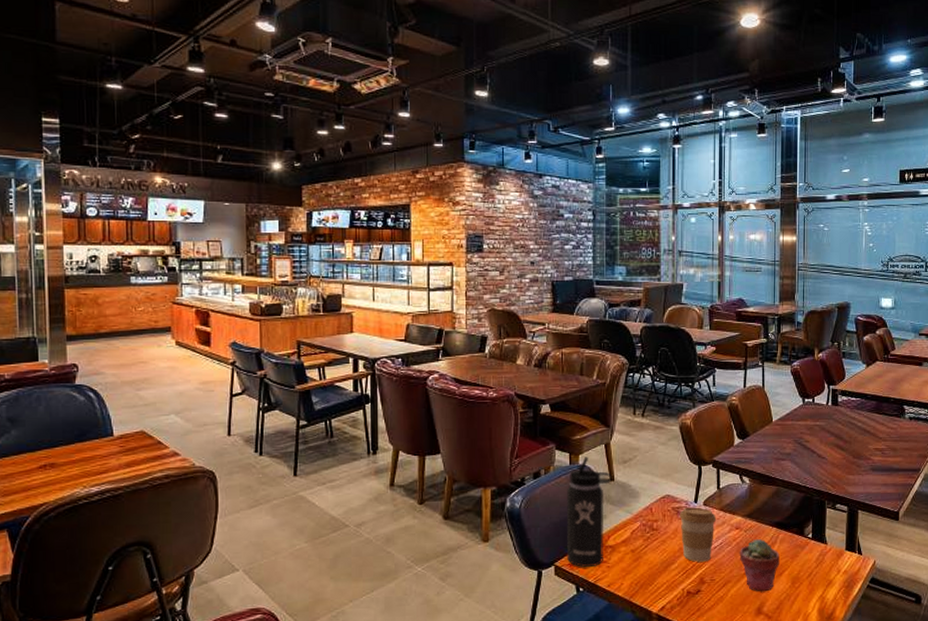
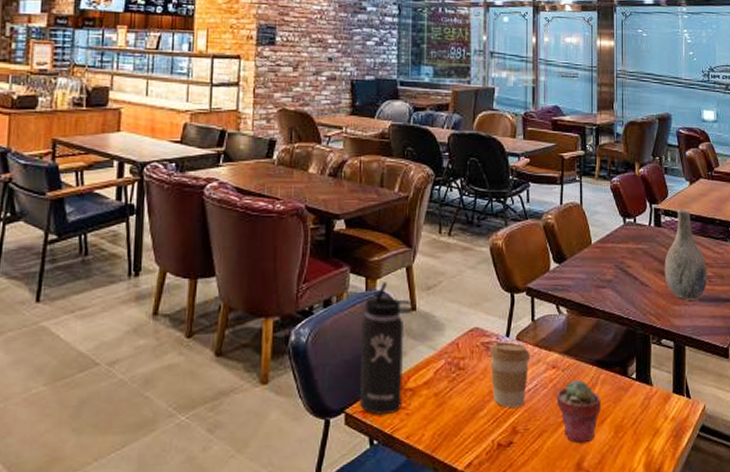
vase: none [840,390,881,470] -> present [664,210,707,300]

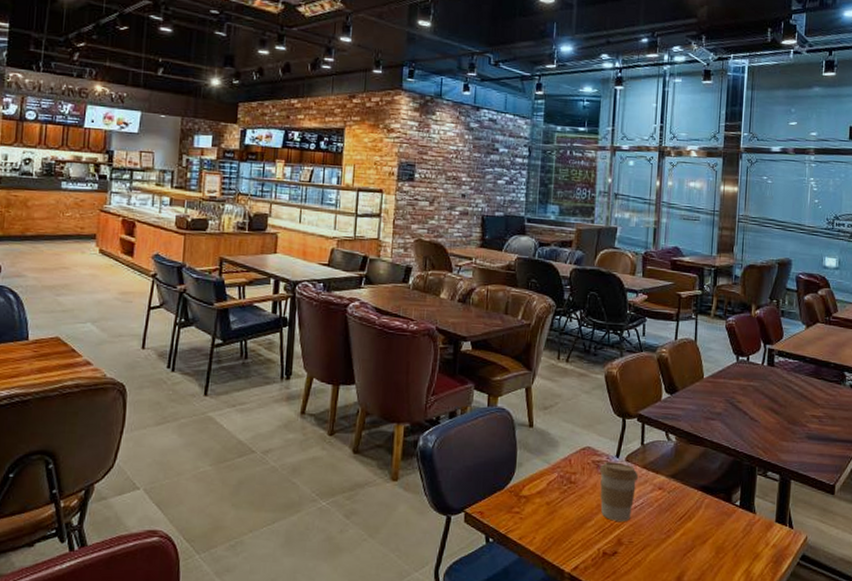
thermos bottle: present [360,281,414,415] -> none [478,399,531,516]
potted succulent: present [556,379,601,443] -> none [660,501,704,559]
vase: present [664,210,707,300] -> none [774,351,818,438]

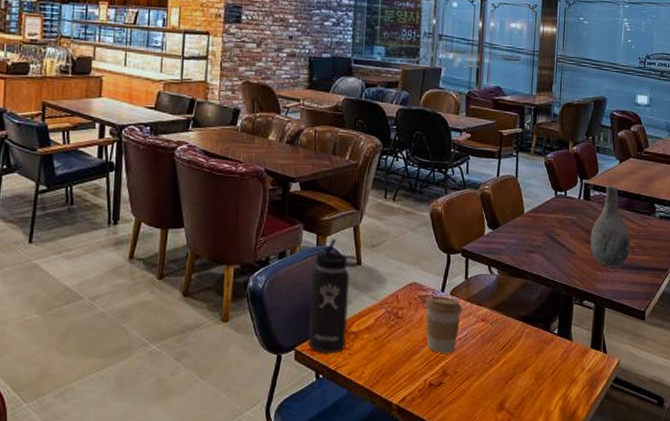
thermos bottle: none [478,399,531,516] -> present [308,238,359,353]
vase: none [774,351,818,438] -> present [590,185,630,267]

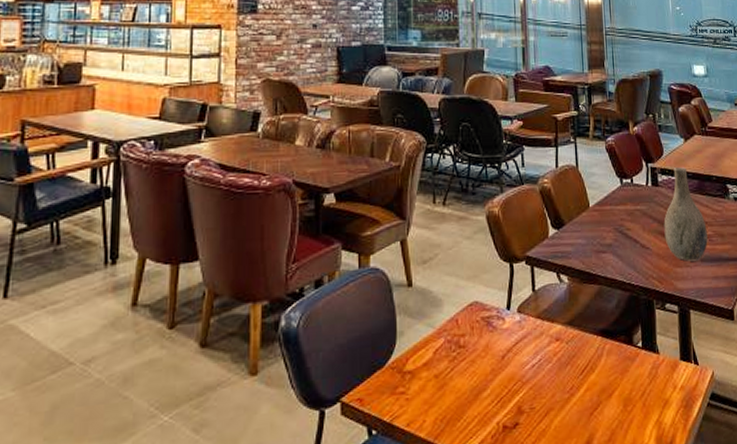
thermos bottle: present [308,238,359,353] -> none [356,257,409,402]
coffee cup: present [425,296,463,353] -> none [489,315,534,386]

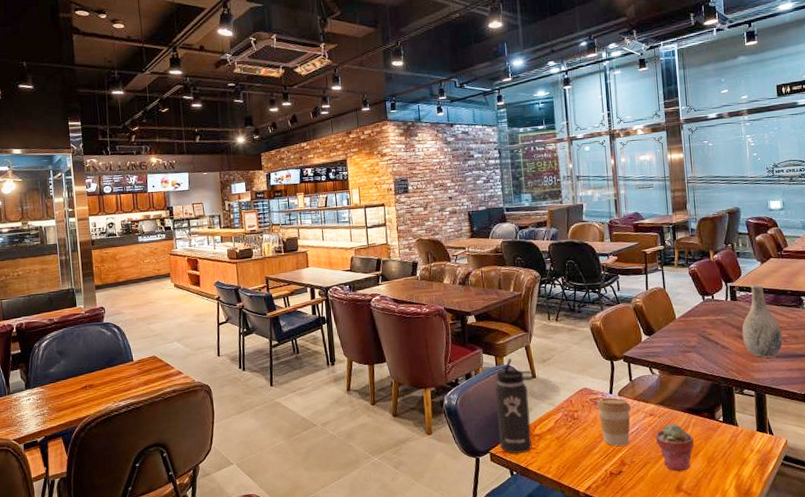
thermos bottle: none [356,257,409,402] -> present [495,358,534,454]
coffee cup: none [489,315,534,386] -> present [596,397,632,446]
potted succulent: none [561,351,608,420] -> present [655,423,694,471]

